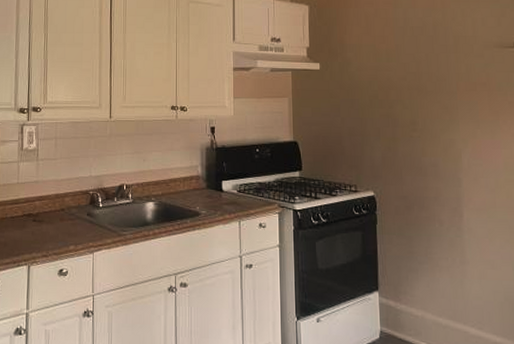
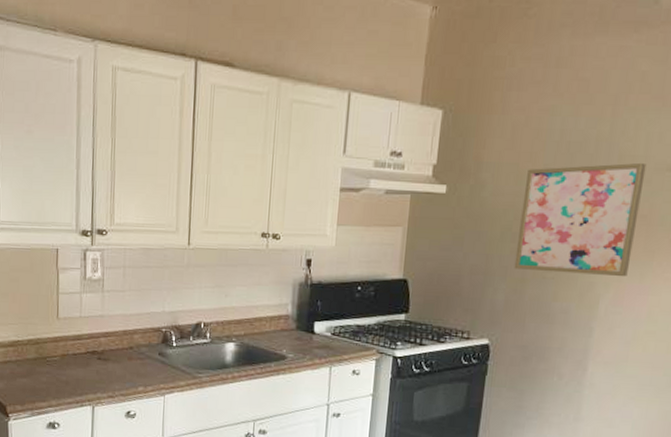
wall art: none [383,42,481,134] -> present [514,163,647,277]

